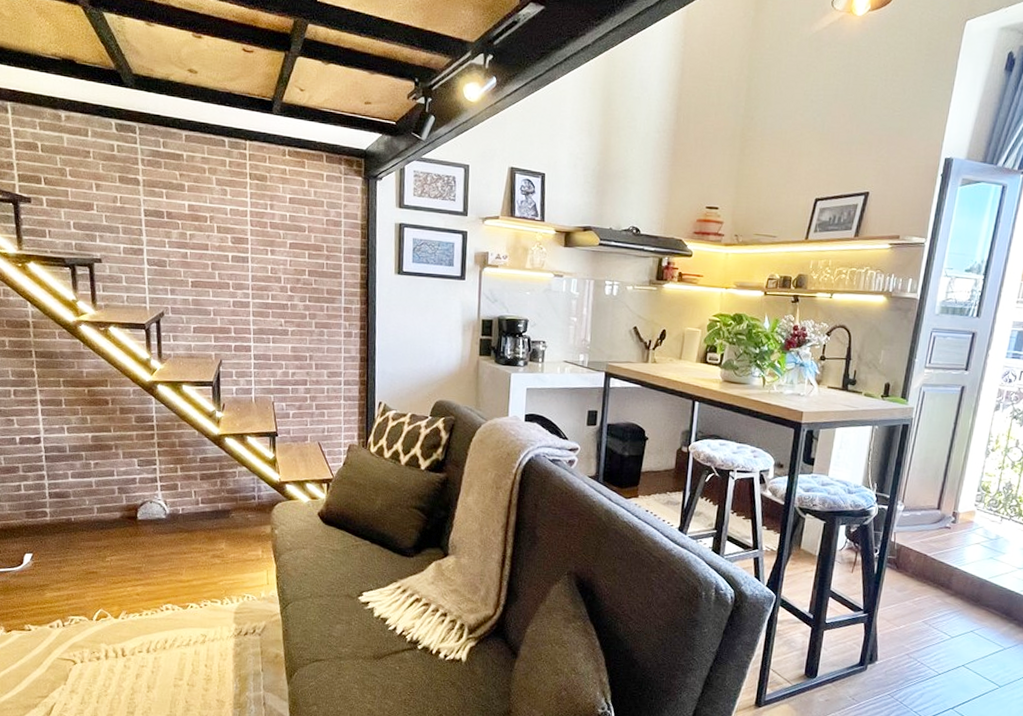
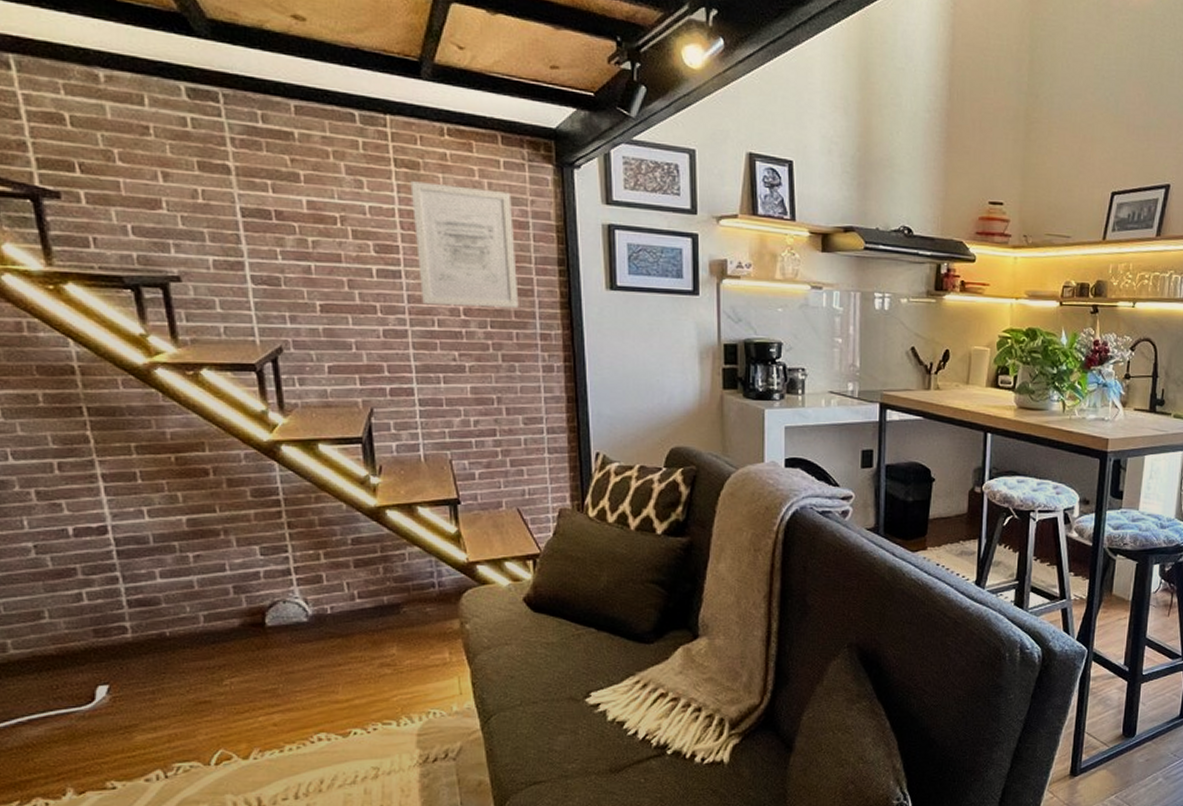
wall art: none [259,190,331,288] -> present [410,181,519,309]

